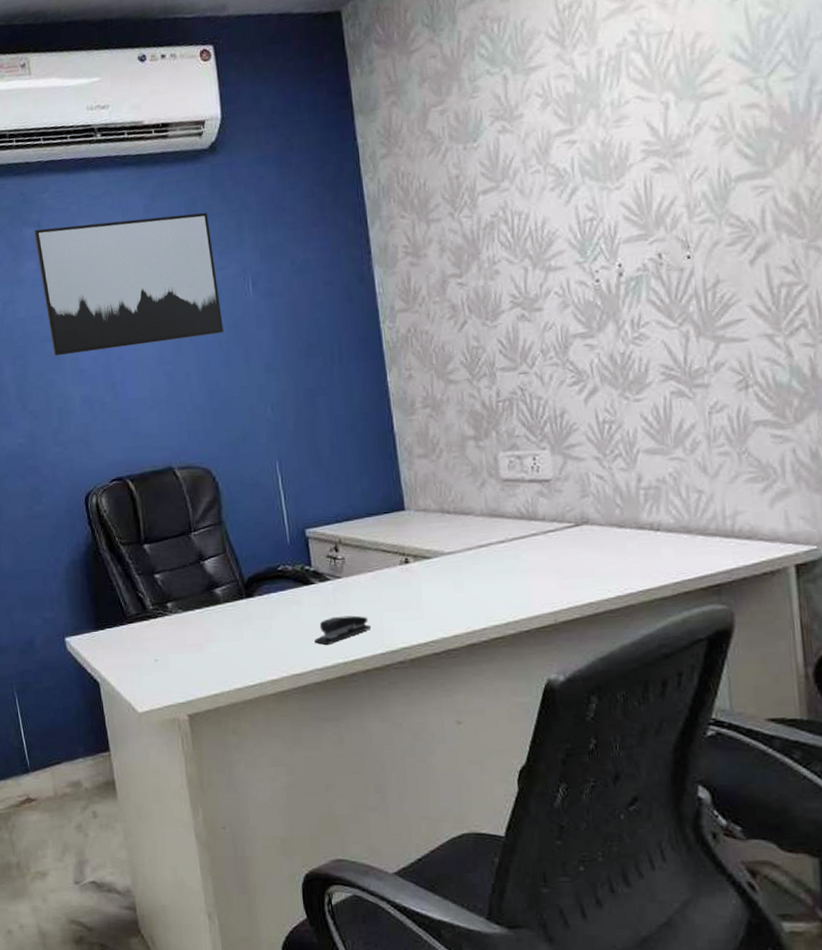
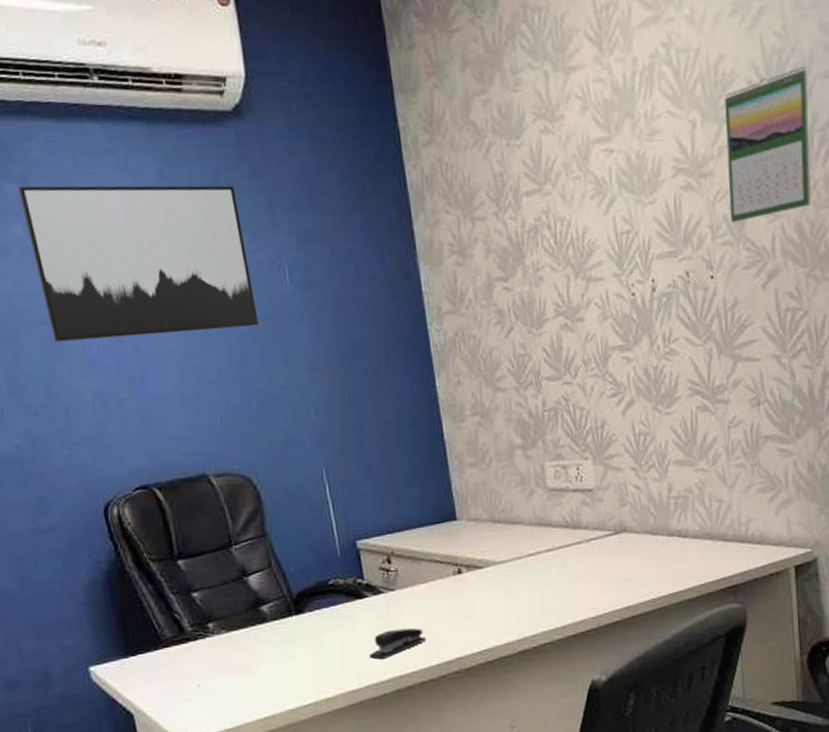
calendar: none [702,30,810,200] -> present [724,66,811,223]

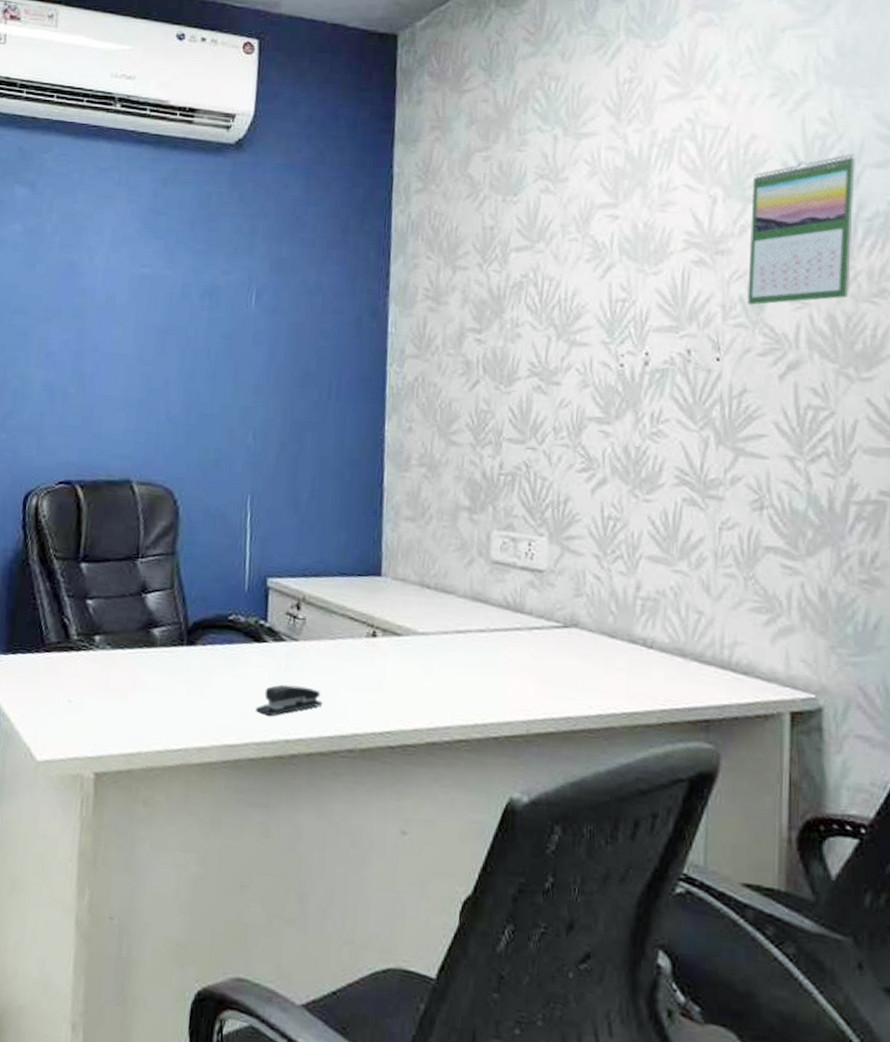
wall art: present [18,185,259,343] -> none [21,190,221,342]

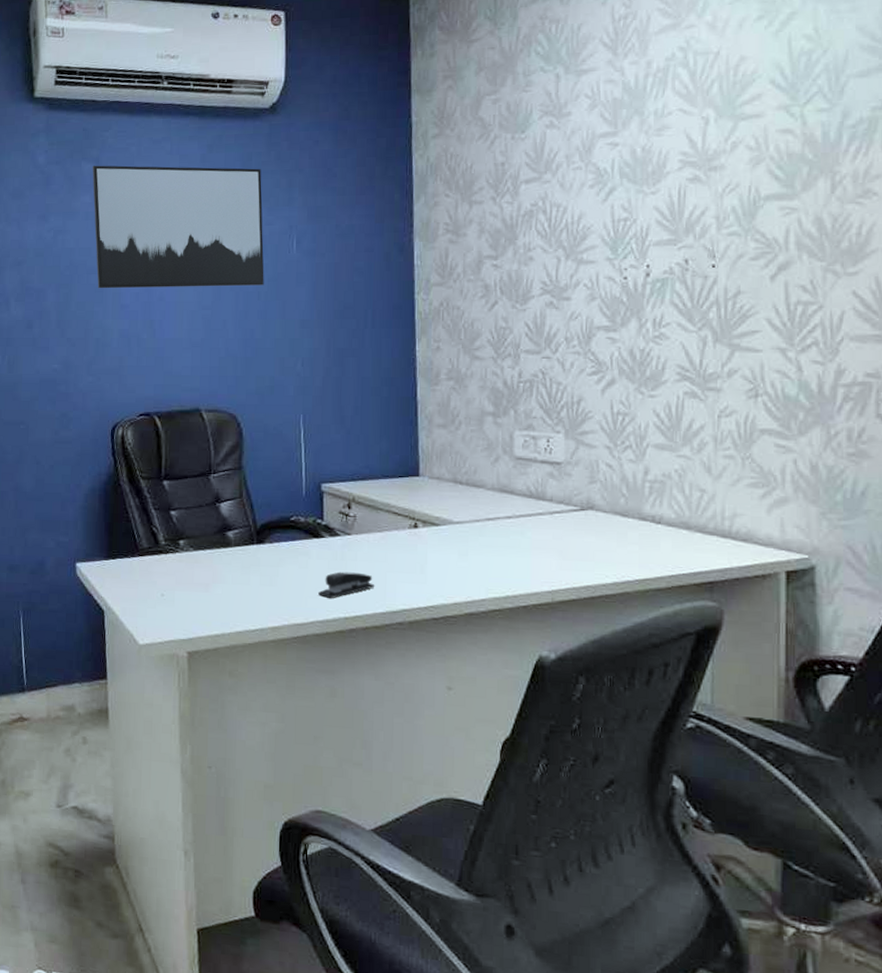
wall art: none [21,190,221,342] -> present [92,165,264,289]
calendar: present [747,154,855,306] -> none [740,66,840,215]

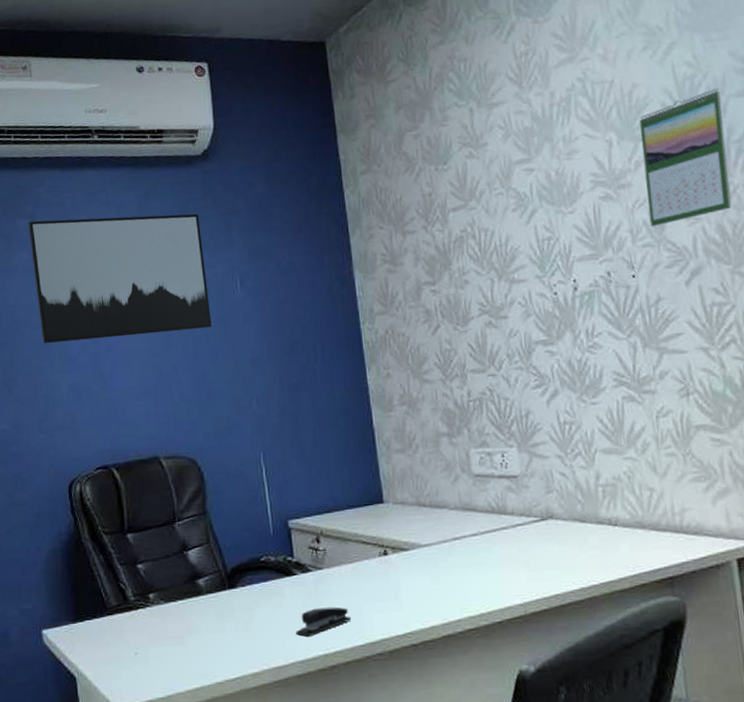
calendar: none [740,66,840,215] -> present [639,88,732,227]

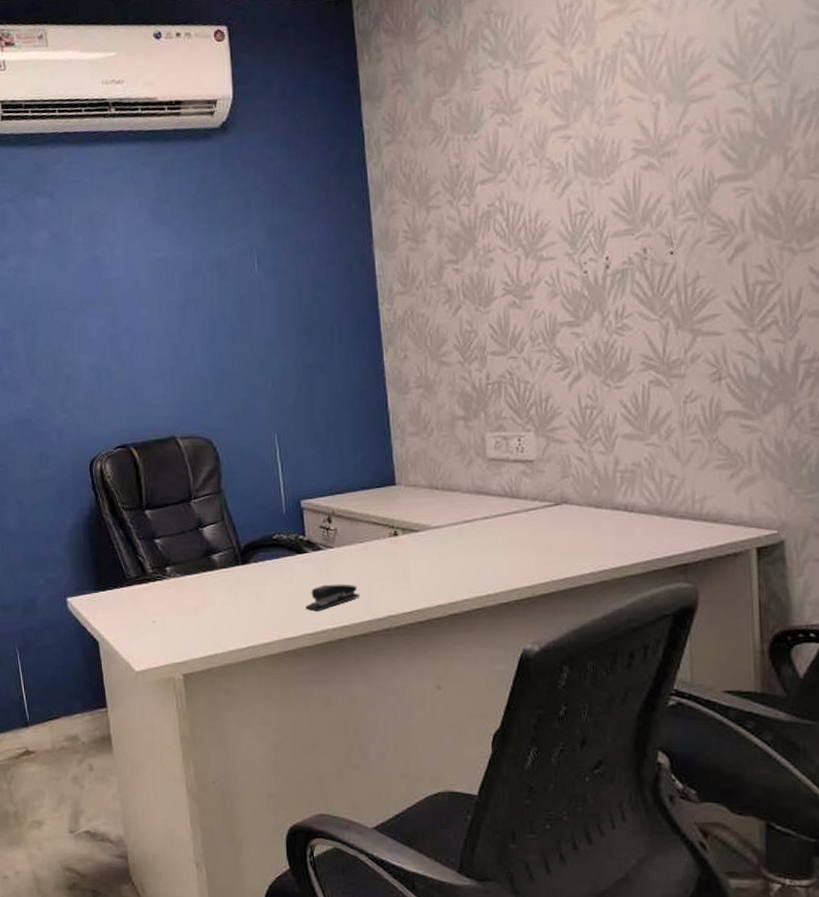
wall art: present [28,213,212,344] -> none [47,190,229,325]
calendar: present [639,88,732,227] -> none [692,39,788,199]

